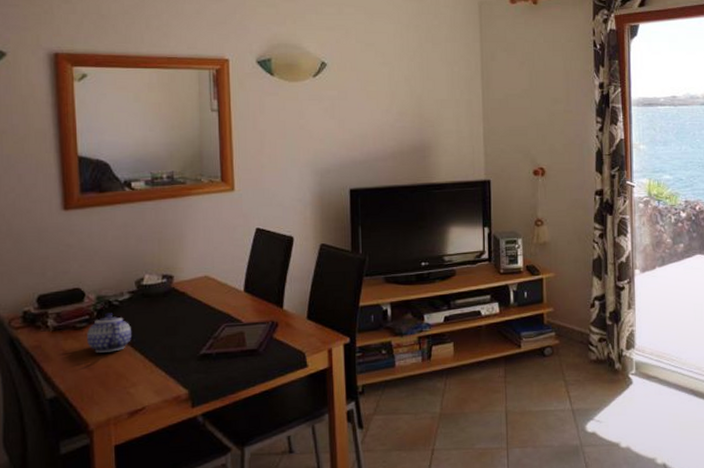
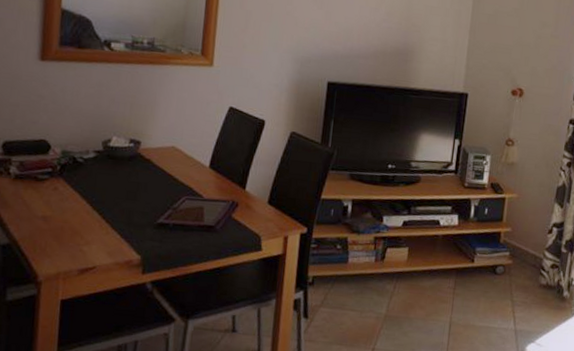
teapot: present [87,313,131,353] -> none [47,168,92,208]

